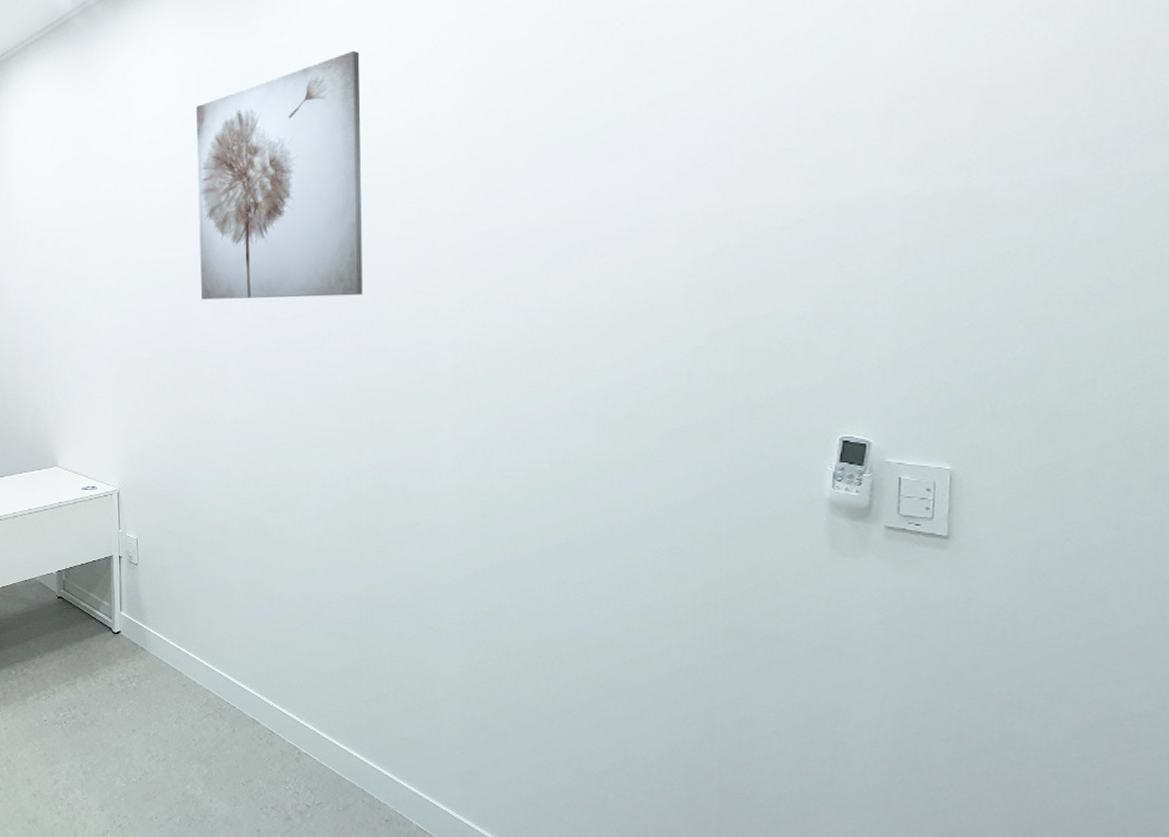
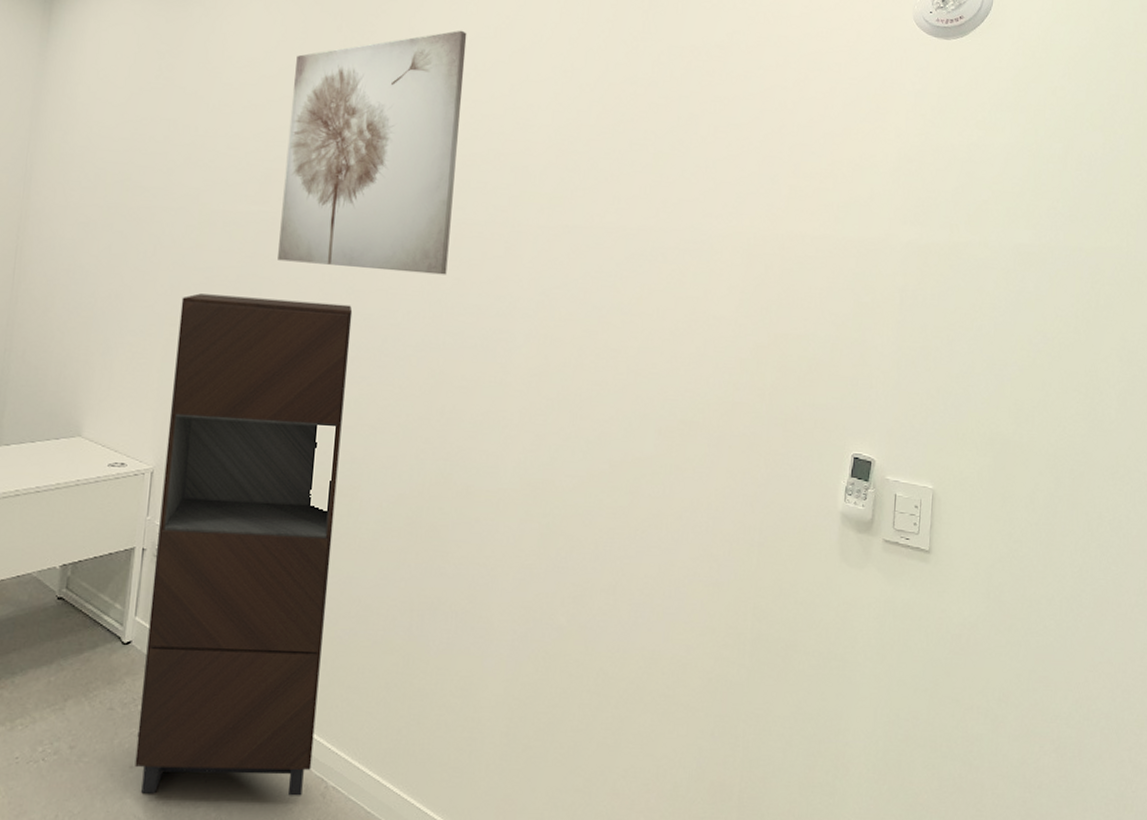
storage cabinet: none [123,333,284,760] -> present [135,293,353,796]

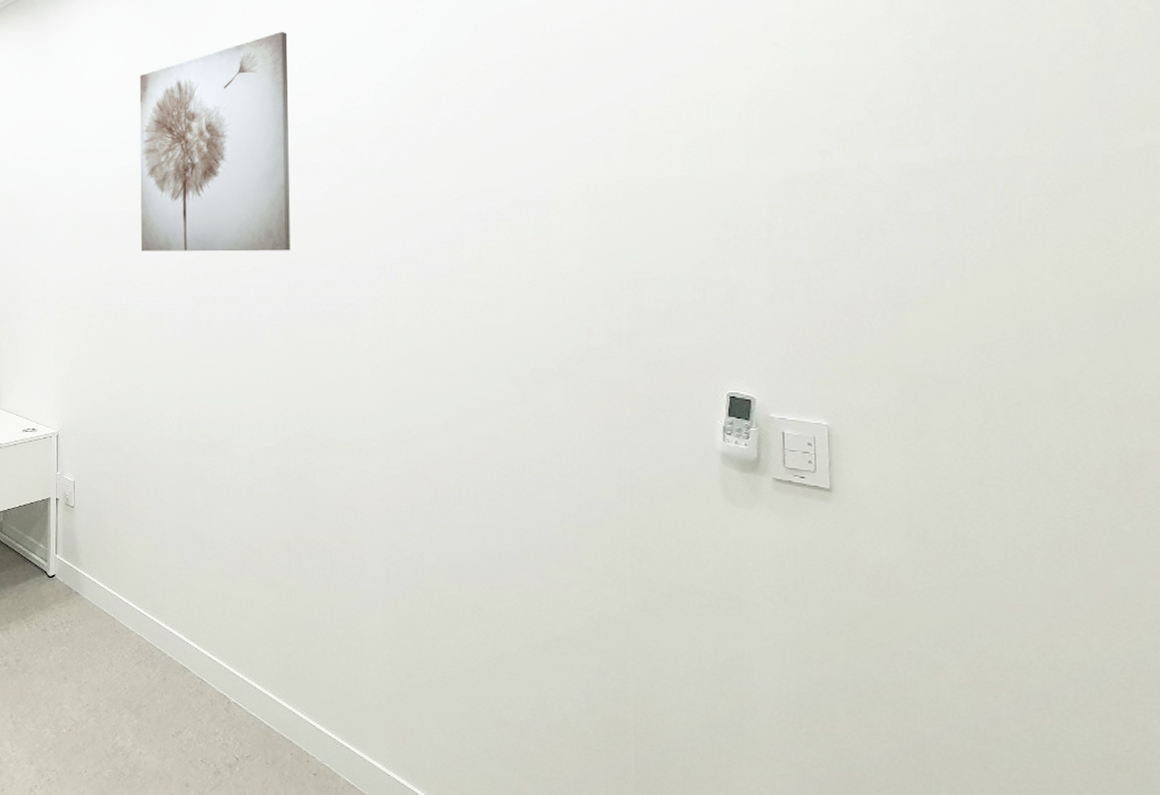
storage cabinet: present [135,293,353,796] -> none [66,284,214,710]

